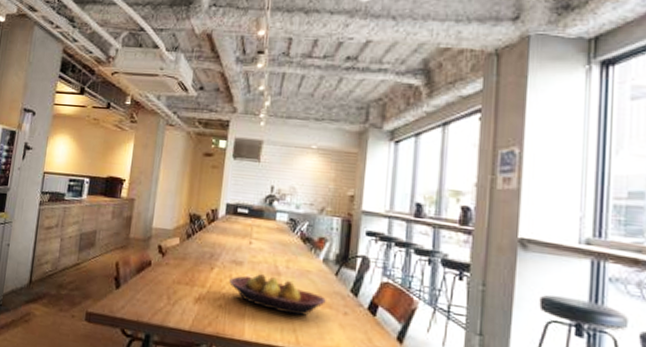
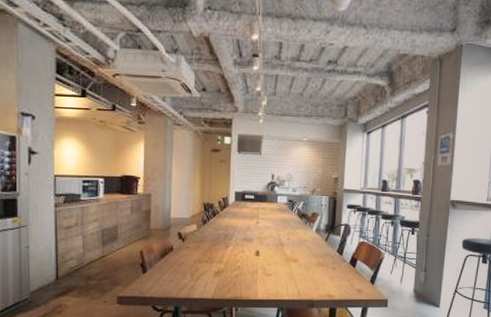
fruit bowl: present [229,273,326,317] -> none [242,246,319,275]

